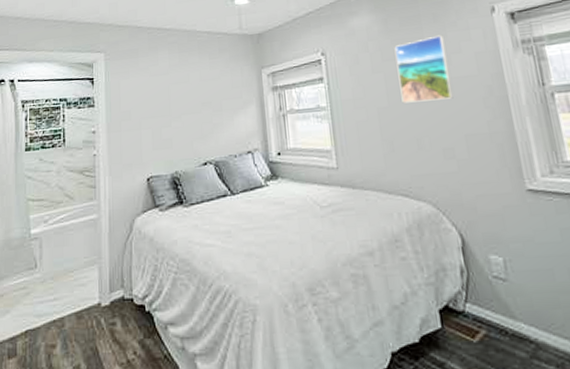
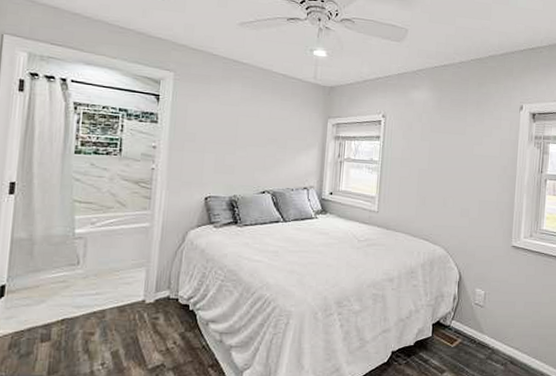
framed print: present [394,35,454,103] -> none [439,119,481,172]

